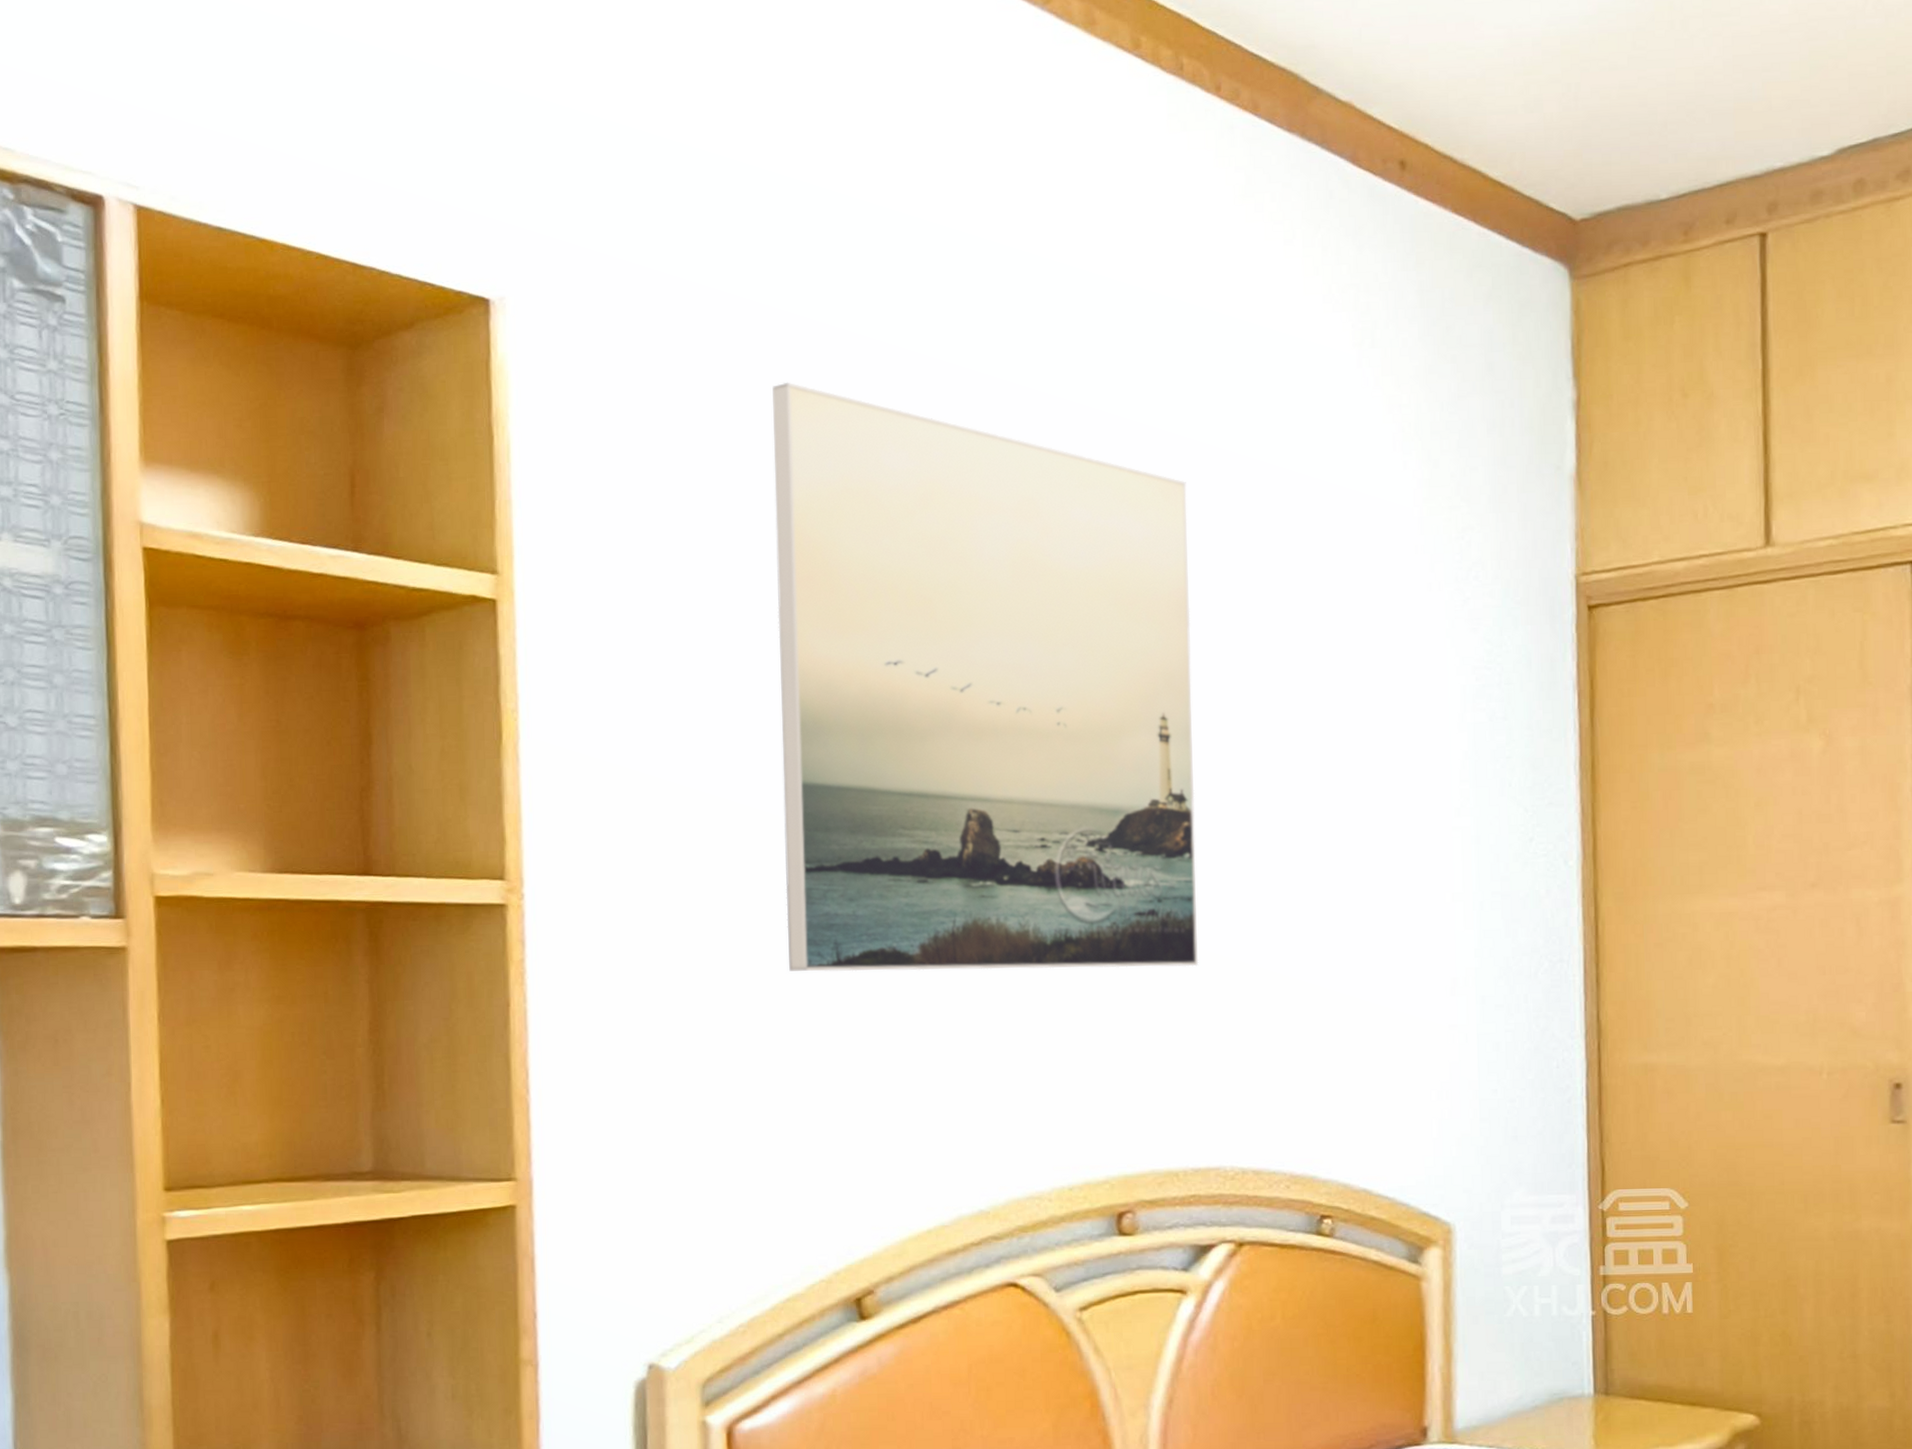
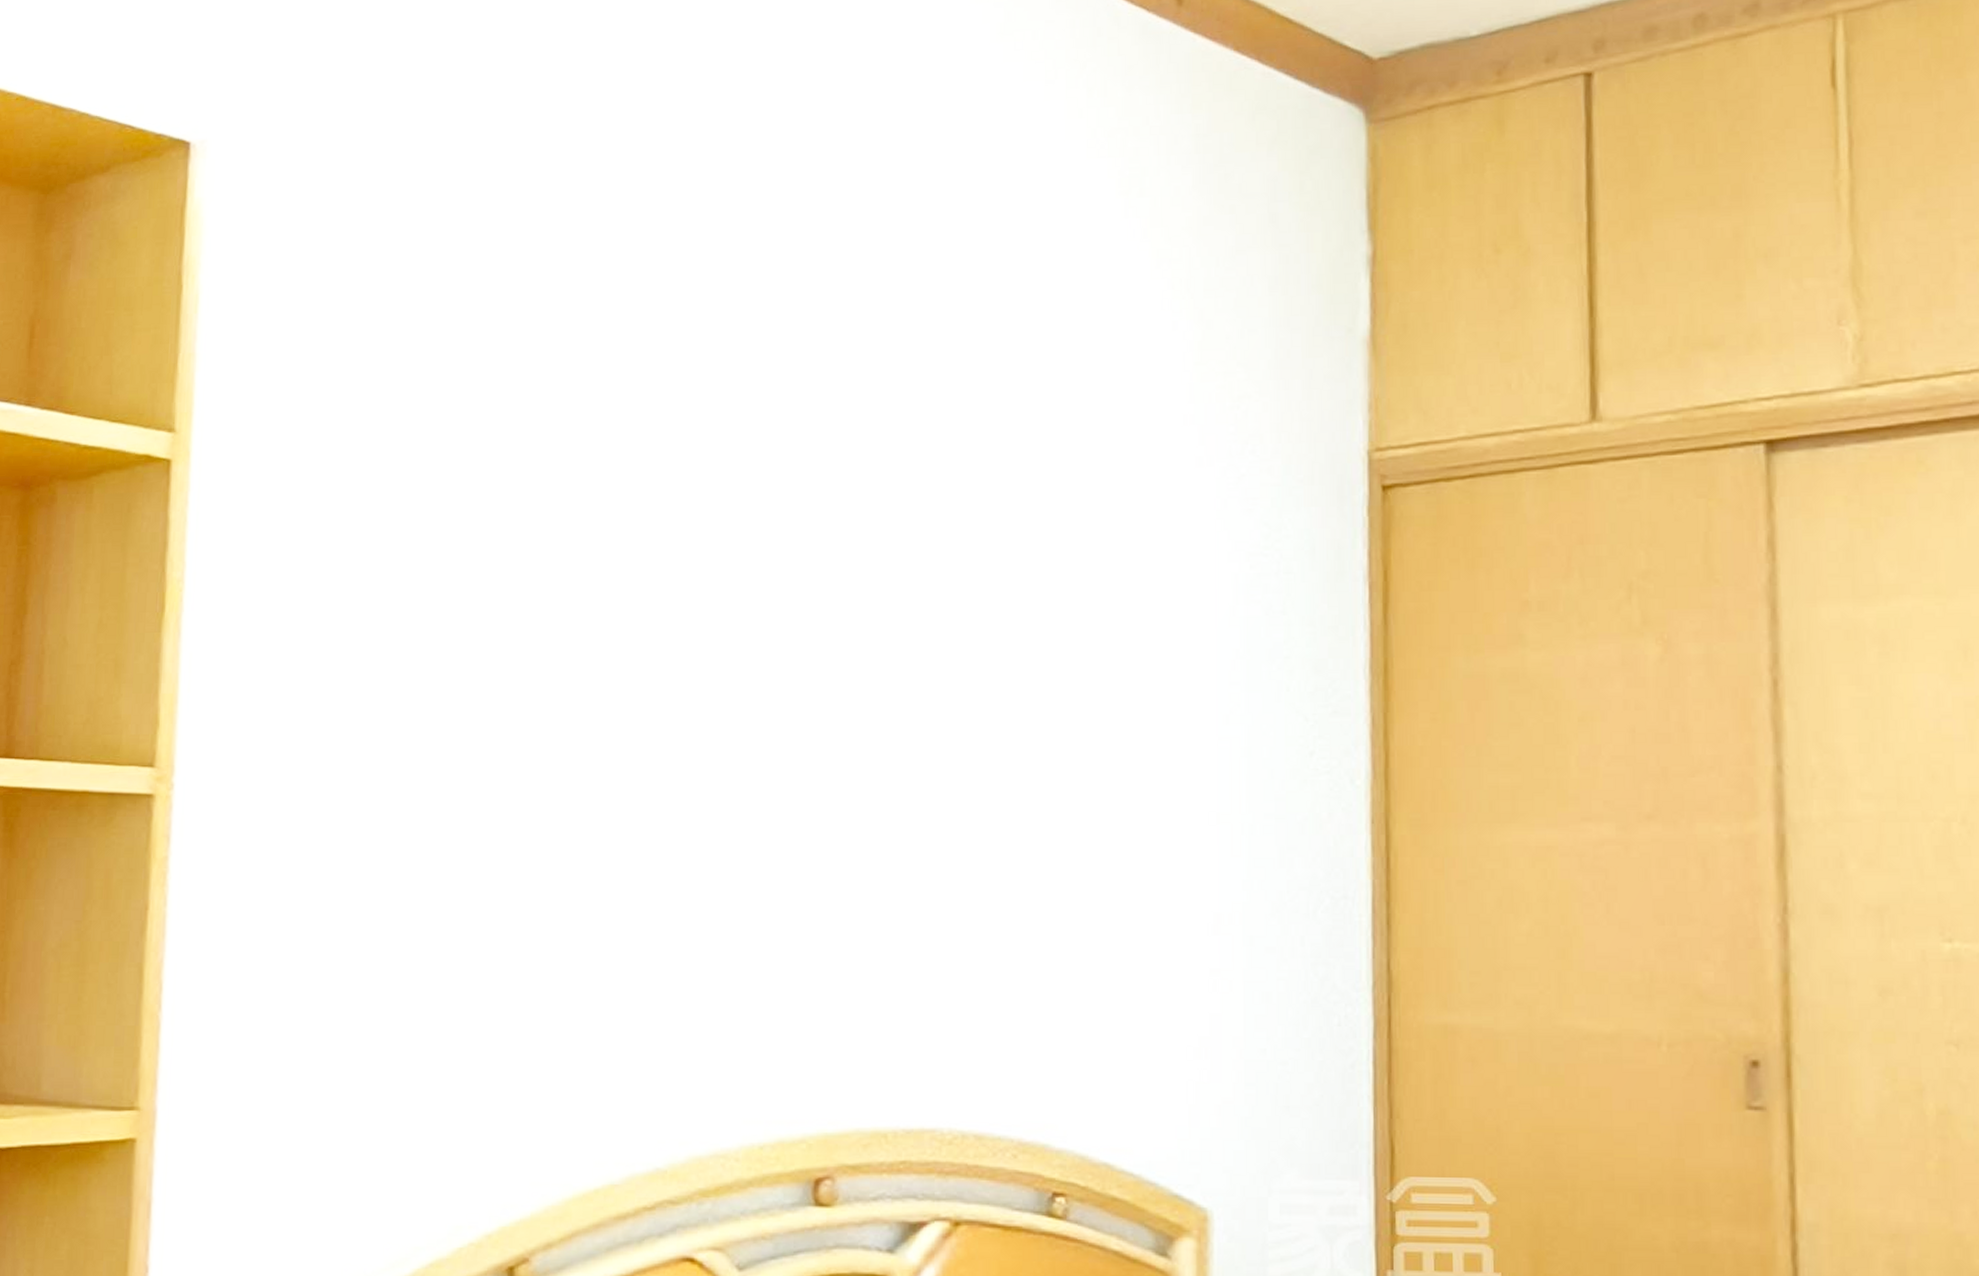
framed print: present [772,383,1199,972] -> none [457,231,927,890]

